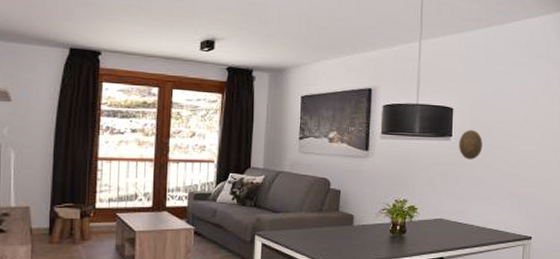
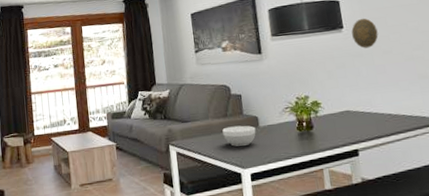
bowl: none [315,222,349,244] -> present [222,125,256,147]

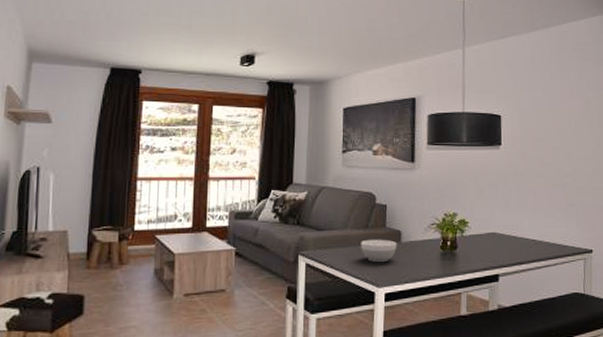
decorative plate: present [351,18,378,49] -> none [509,137,534,169]

